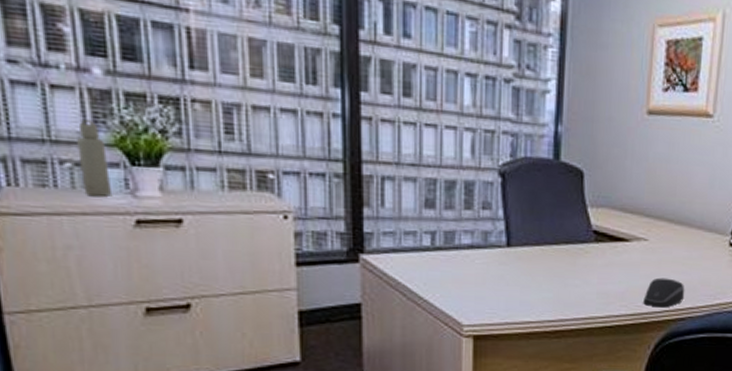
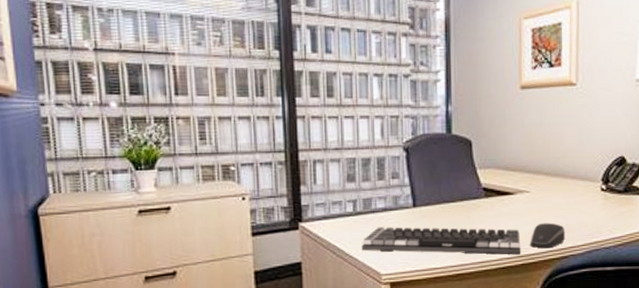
bottle: present [77,119,111,196] -> none [100,140,122,195]
computer keyboard: none [440,267,633,313] -> present [362,227,521,255]

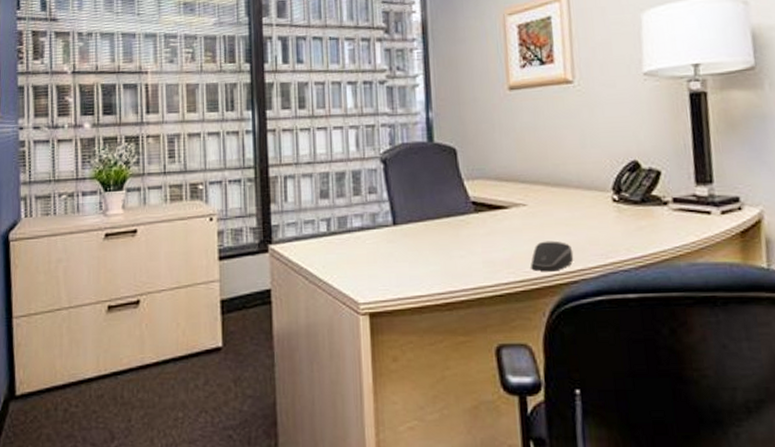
computer keyboard: present [362,227,521,255] -> none [336,248,521,280]

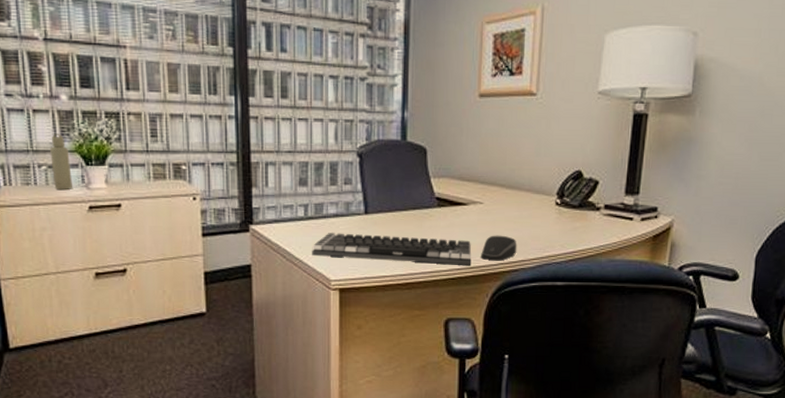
bottle: none [71,161,90,218] -> present [50,133,72,189]
computer keyboard: none [336,248,521,280] -> present [312,233,472,266]

